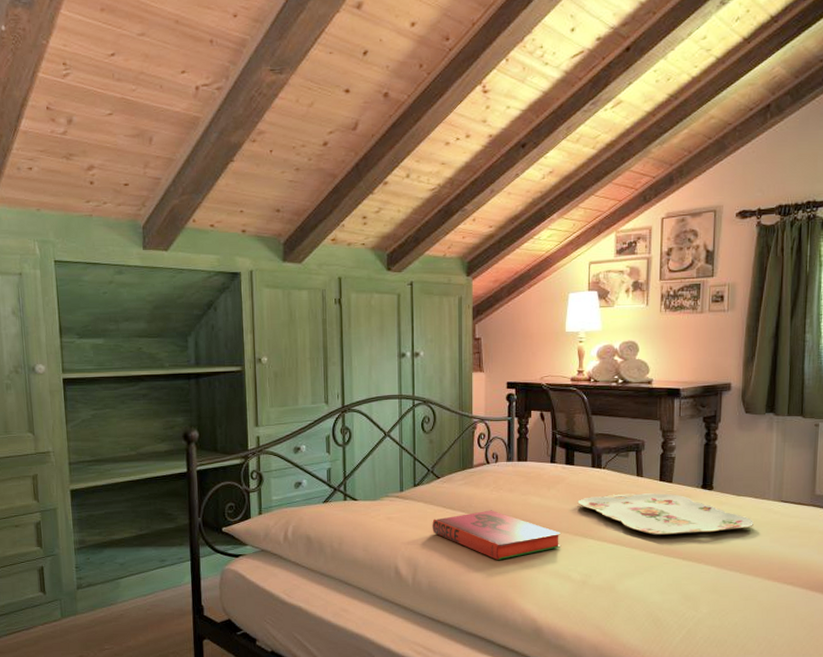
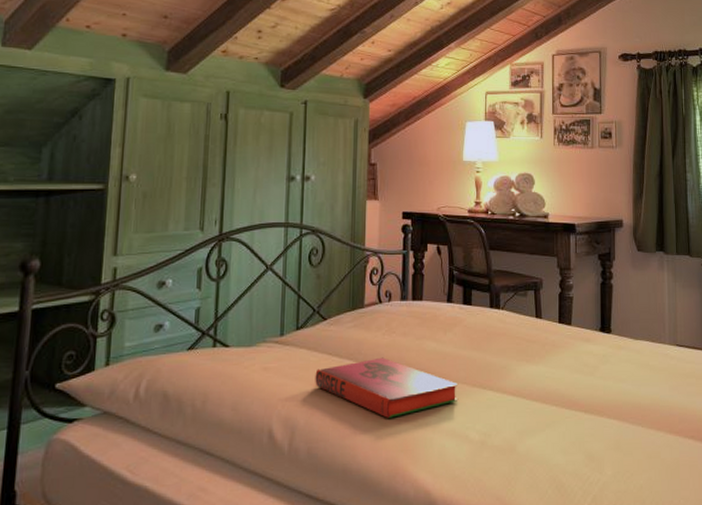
serving tray: present [577,493,754,535] -> none [475,337,652,385]

